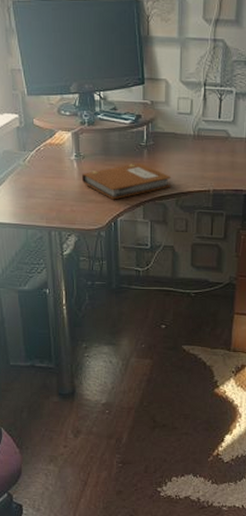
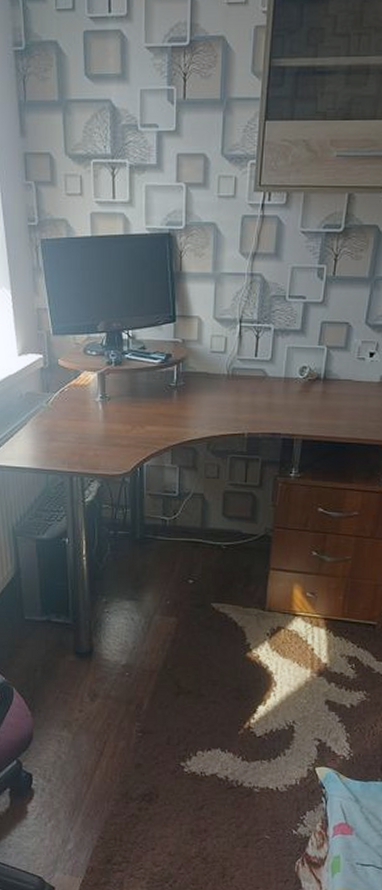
notebook: present [81,162,172,200] -> none [106,404,203,444]

